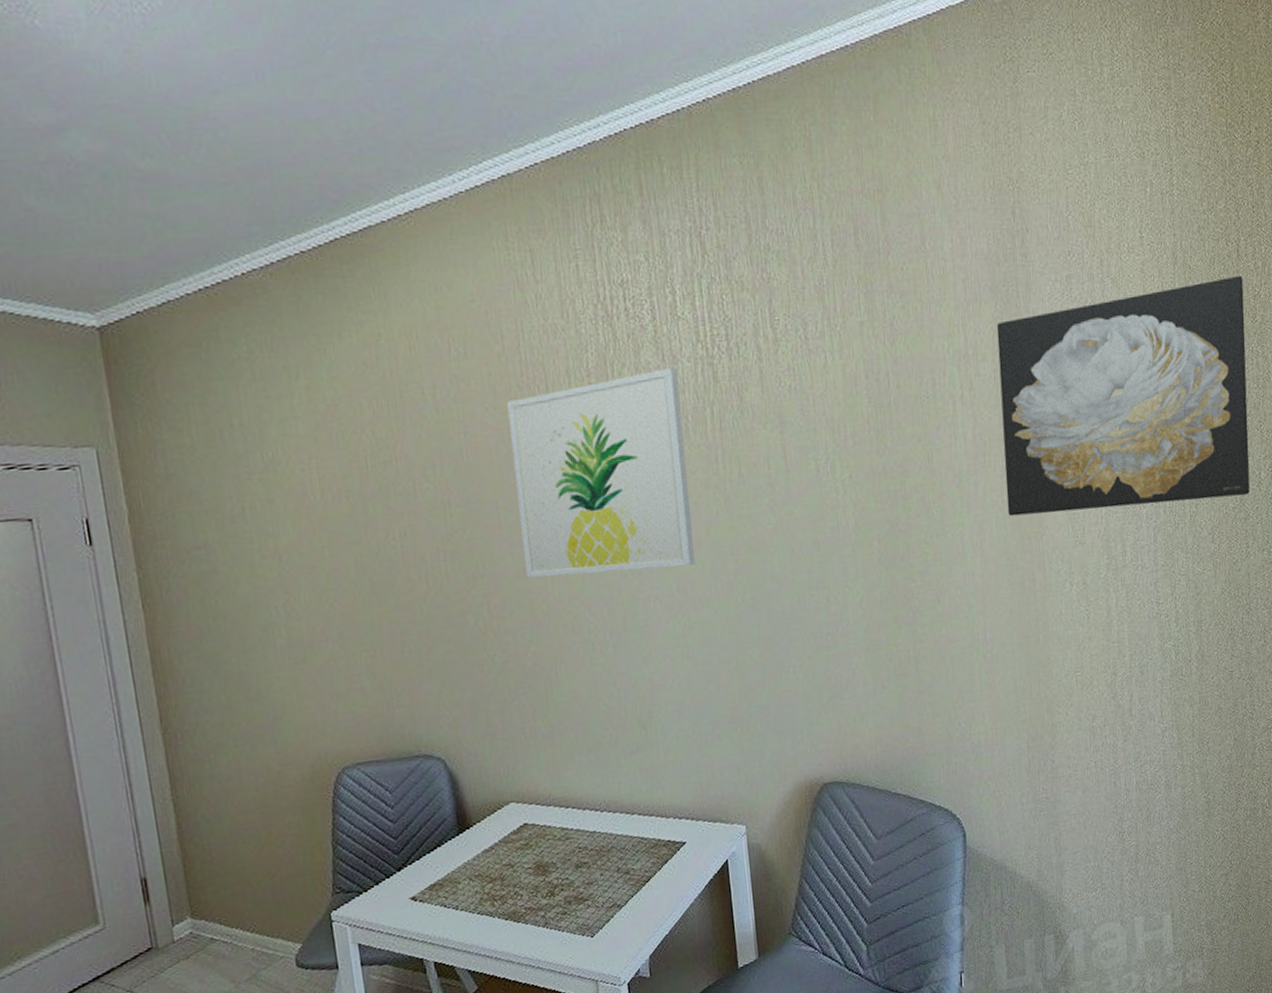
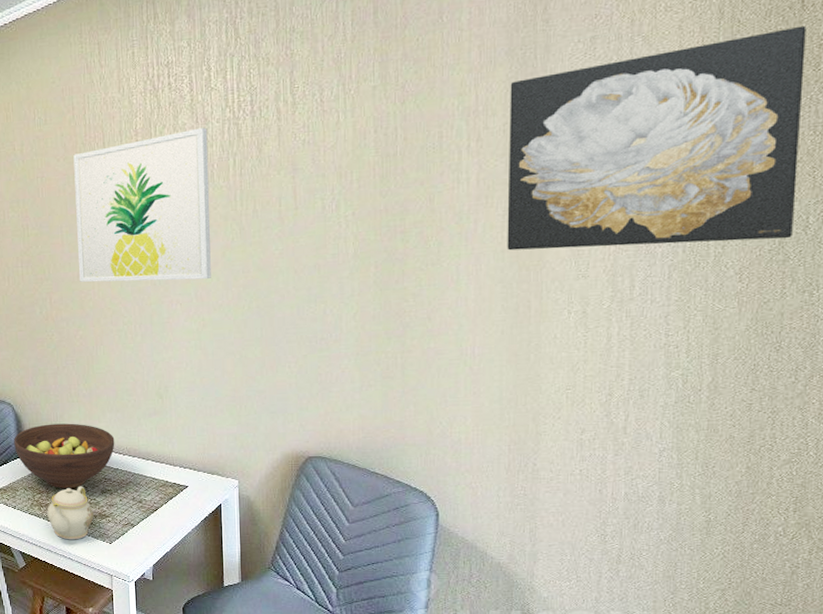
fruit bowl: none [449,775,589,871] -> present [14,423,115,488]
teapot: none [502,862,568,942] -> present [47,486,94,540]

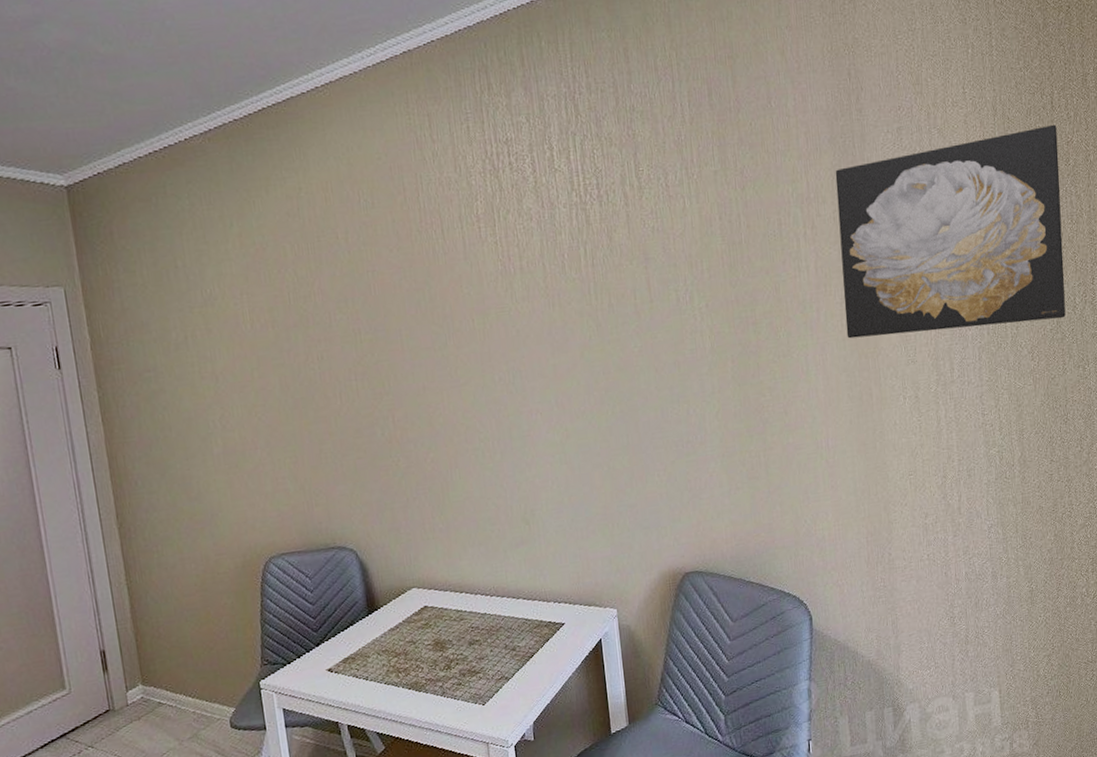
fruit bowl: present [14,423,115,488] -> none [360,565,480,647]
teapot: present [47,486,94,540] -> none [406,640,462,709]
wall art: present [73,127,211,283] -> none [408,213,571,395]

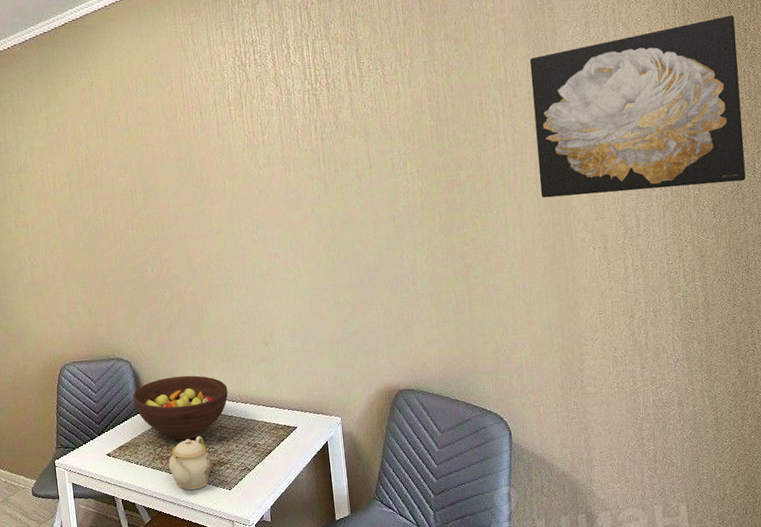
fruit bowl: none [360,565,480,647] -> present [133,375,228,440]
teapot: none [406,640,462,709] -> present [168,436,213,490]

